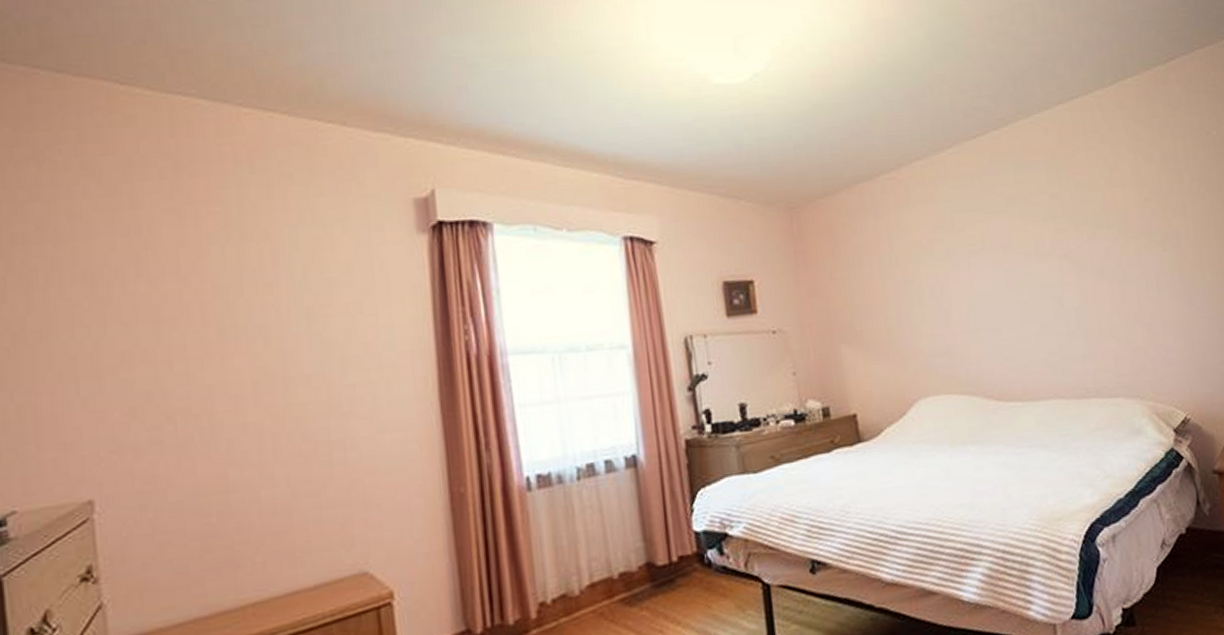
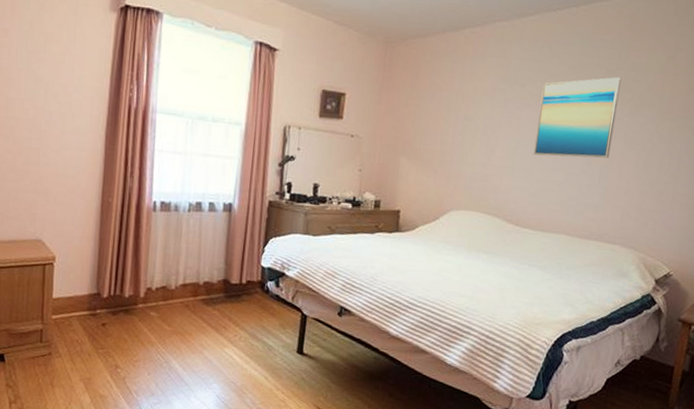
wall art: none [984,200,1081,310] -> present [533,76,622,158]

